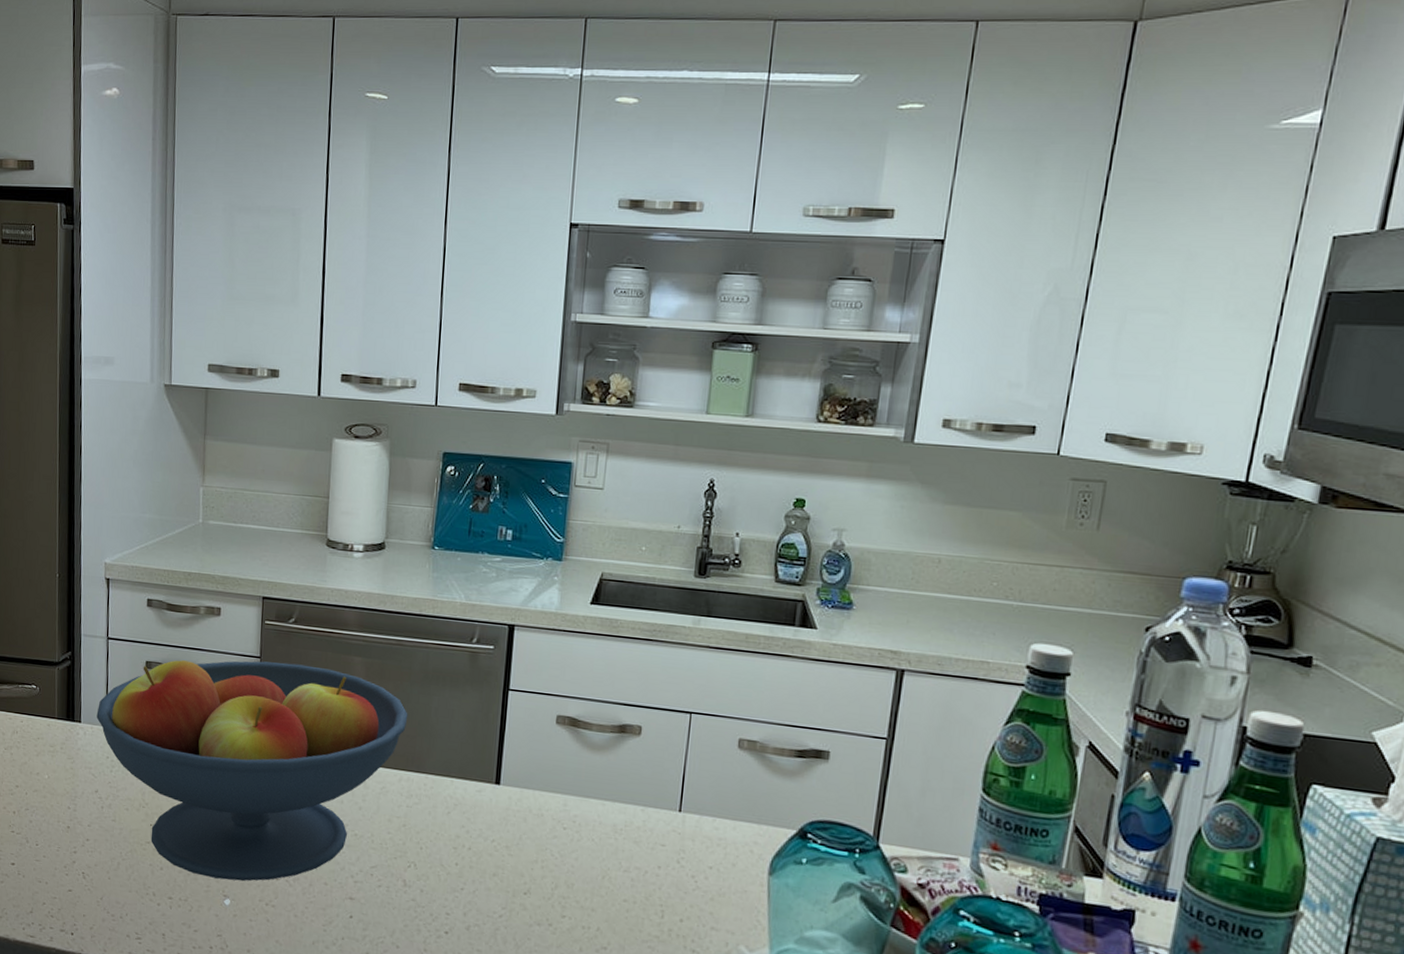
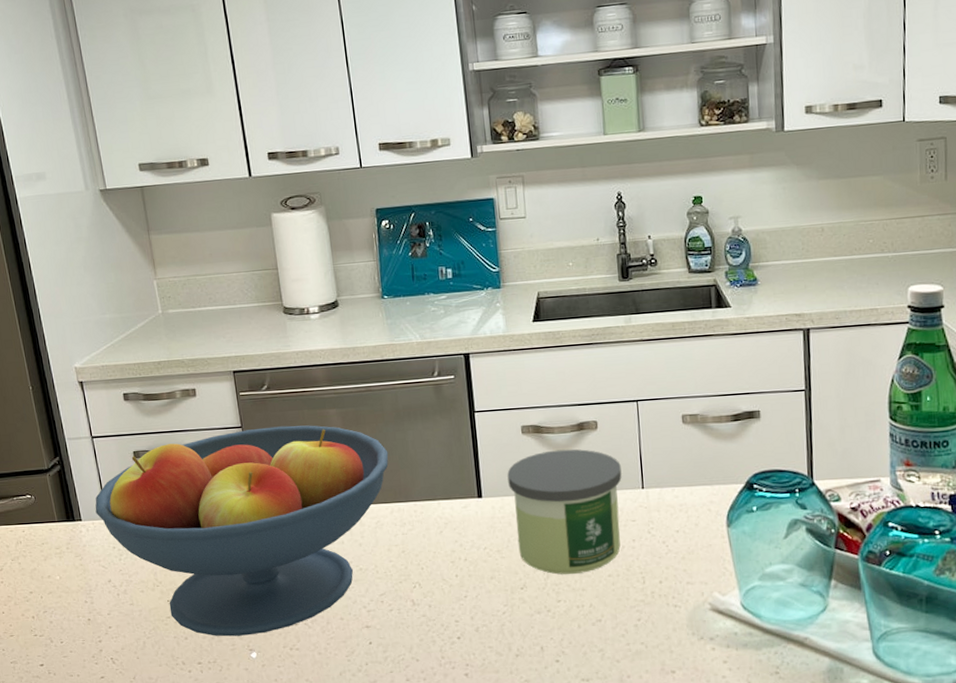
candle: none [529,748,660,892] -> present [507,449,622,575]

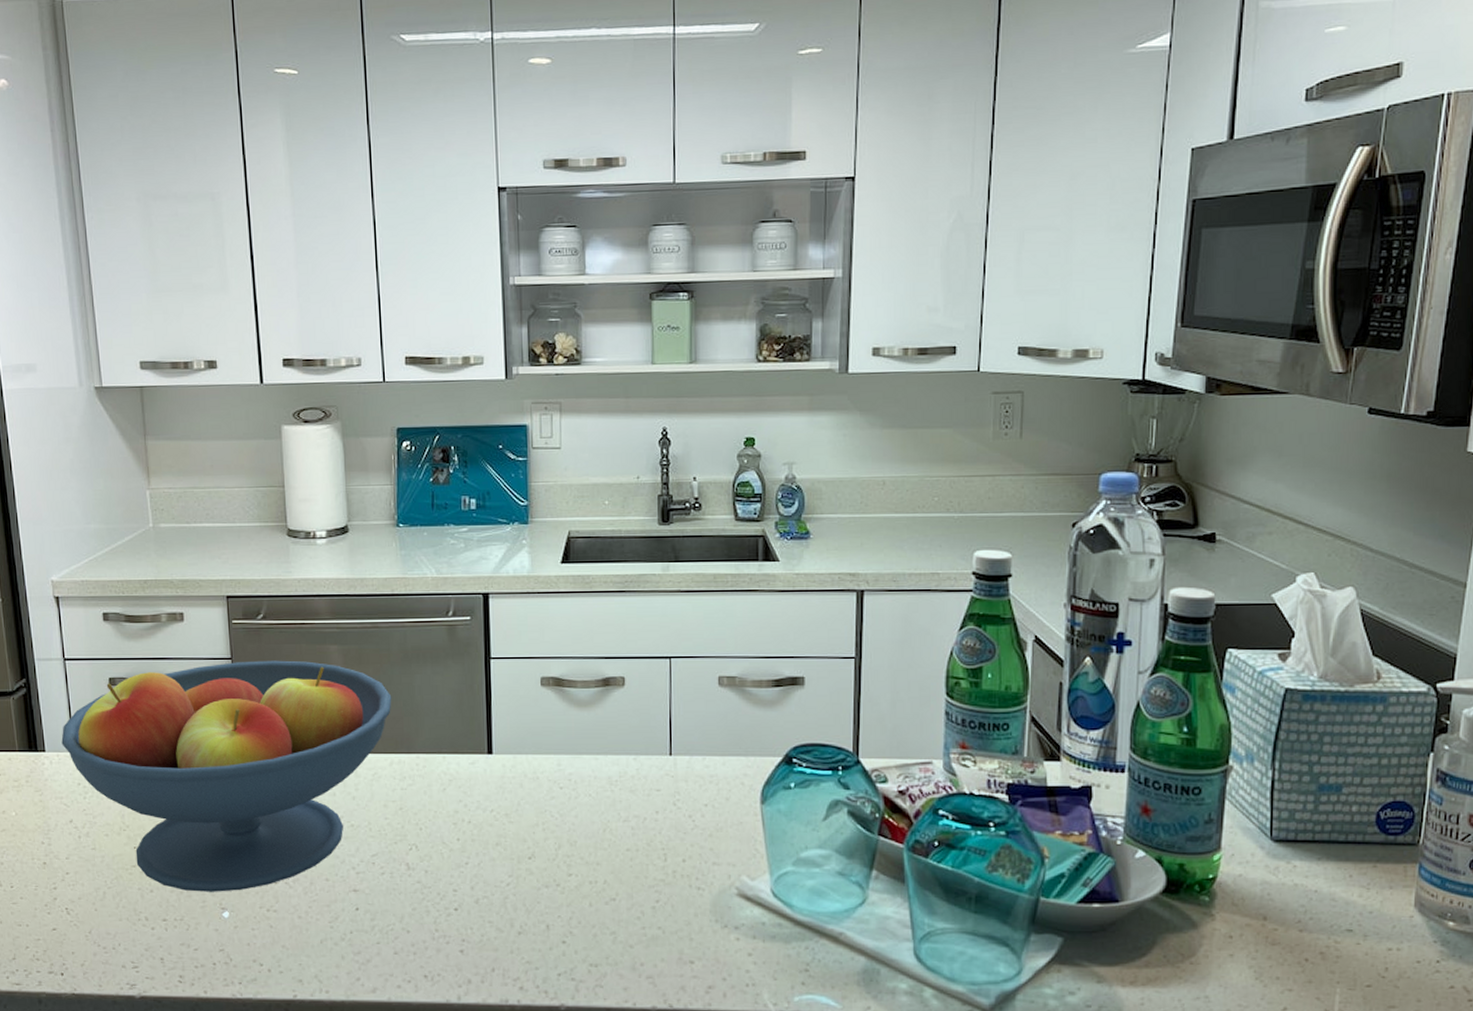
candle: present [507,449,622,575] -> none [522,706,648,845]

